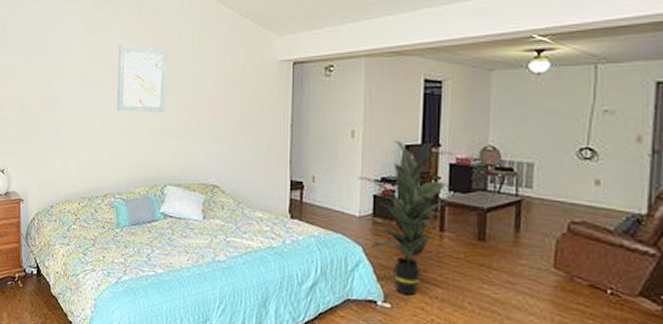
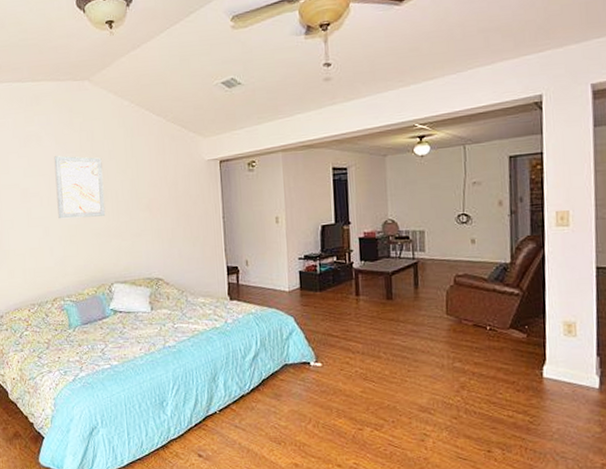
indoor plant: present [358,139,457,296] -> none [285,221,365,354]

